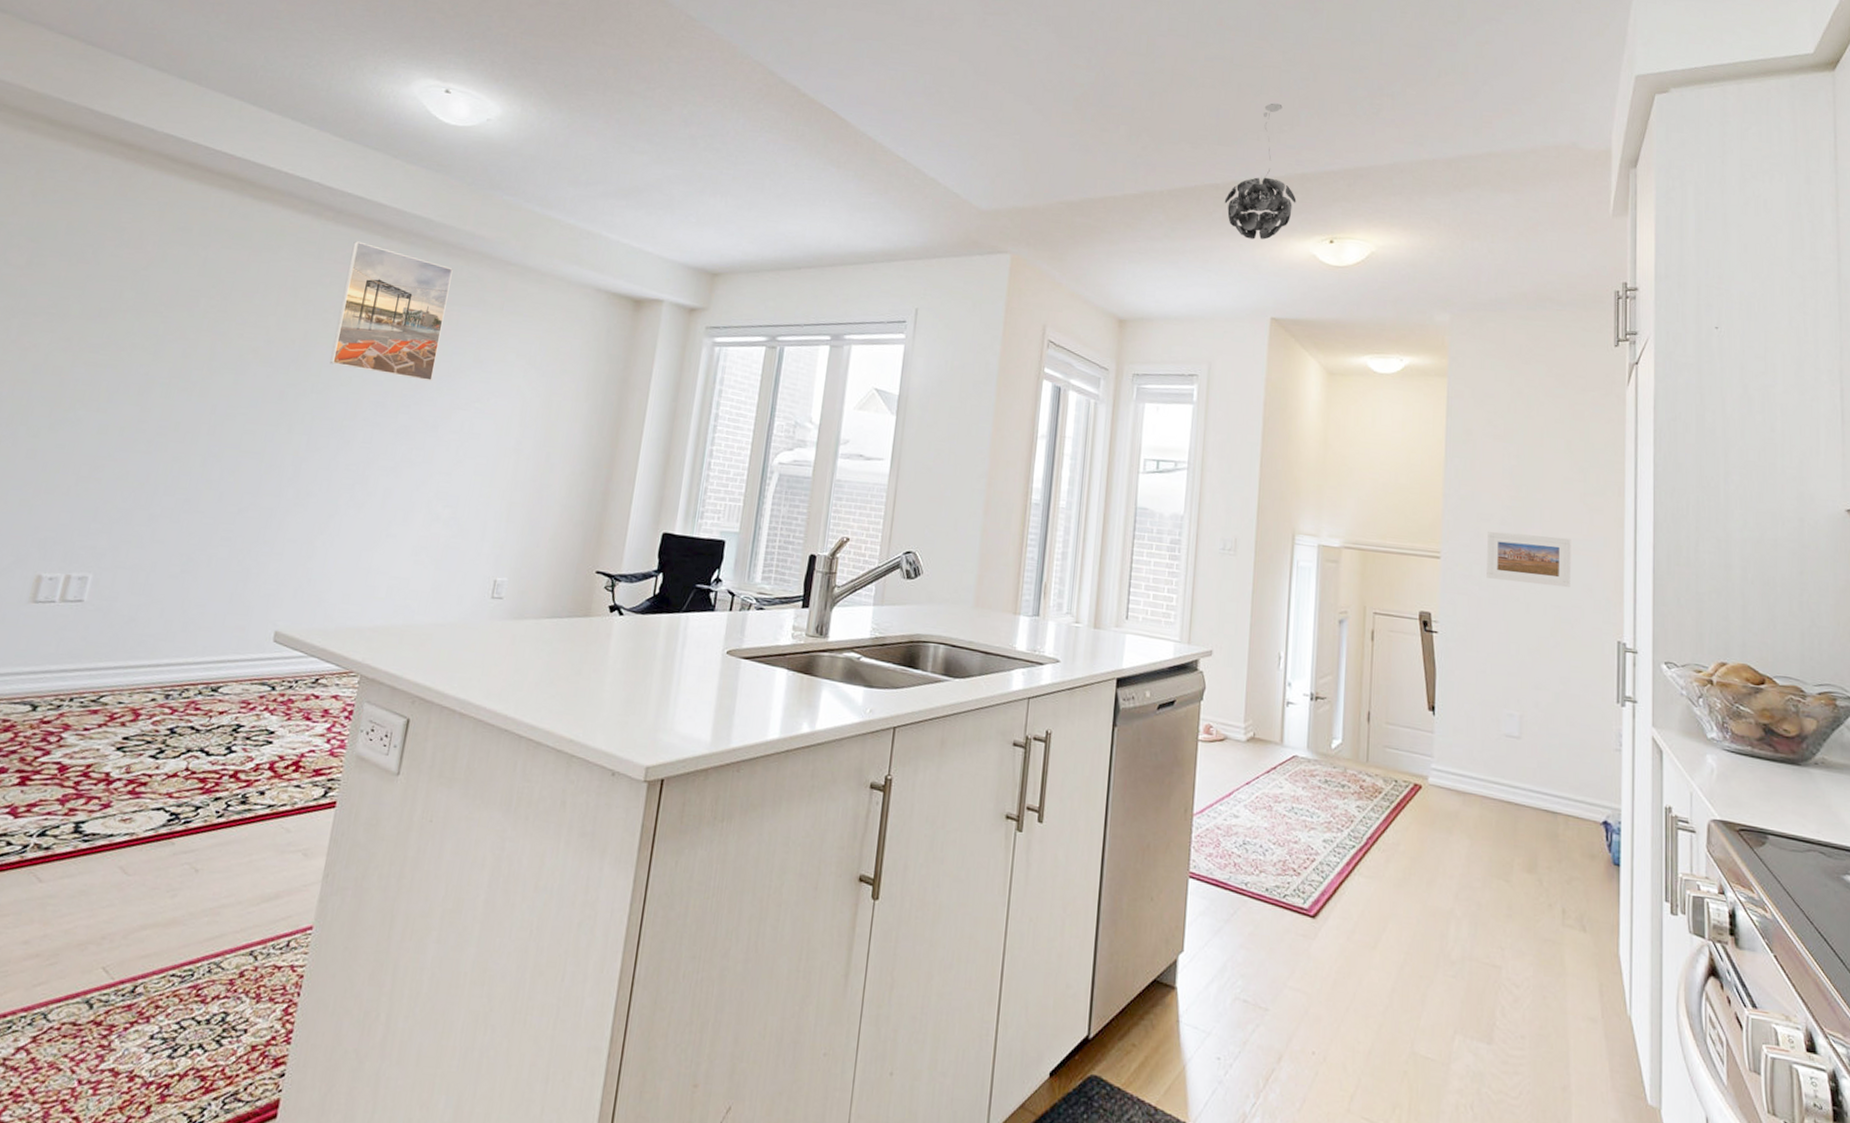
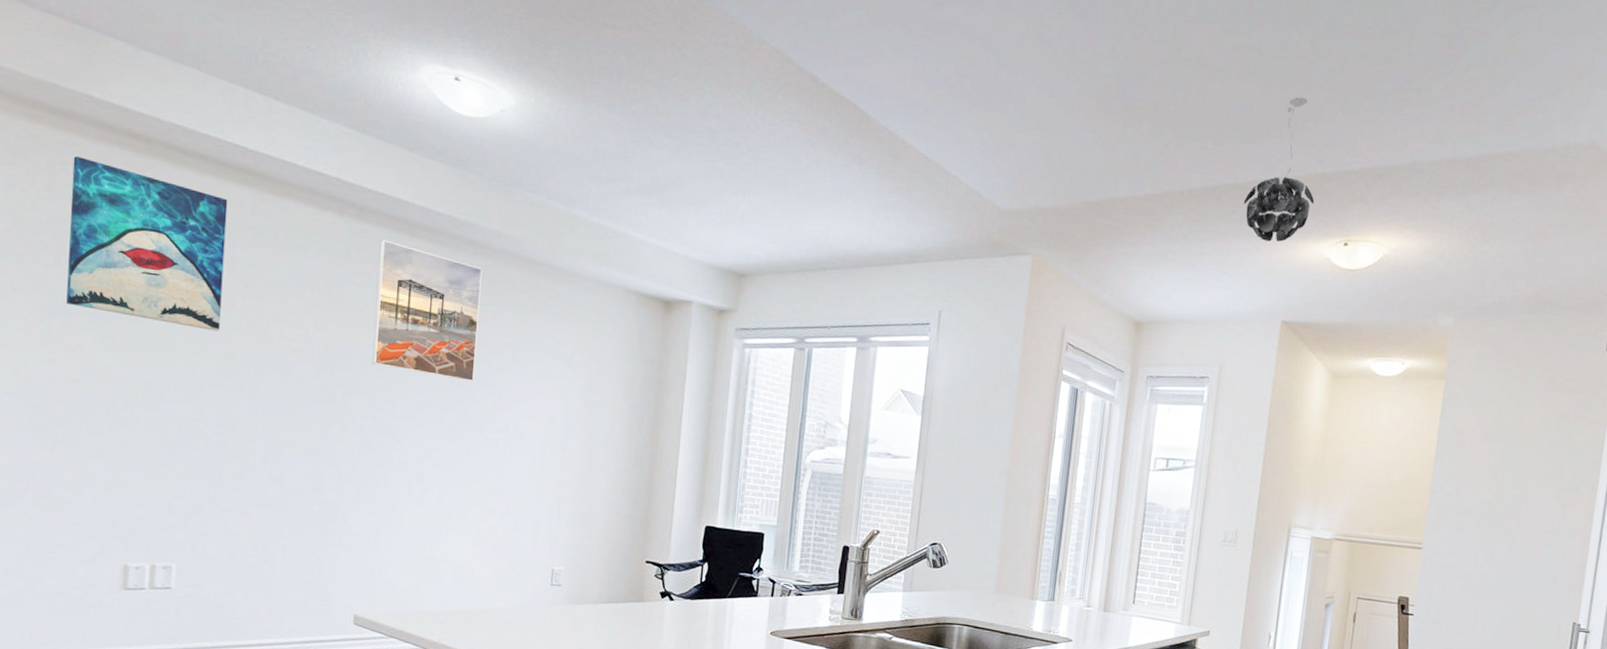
wall art: none [29,163,208,332] -> present [66,155,228,332]
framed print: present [1486,531,1571,588] -> none [1462,524,1543,576]

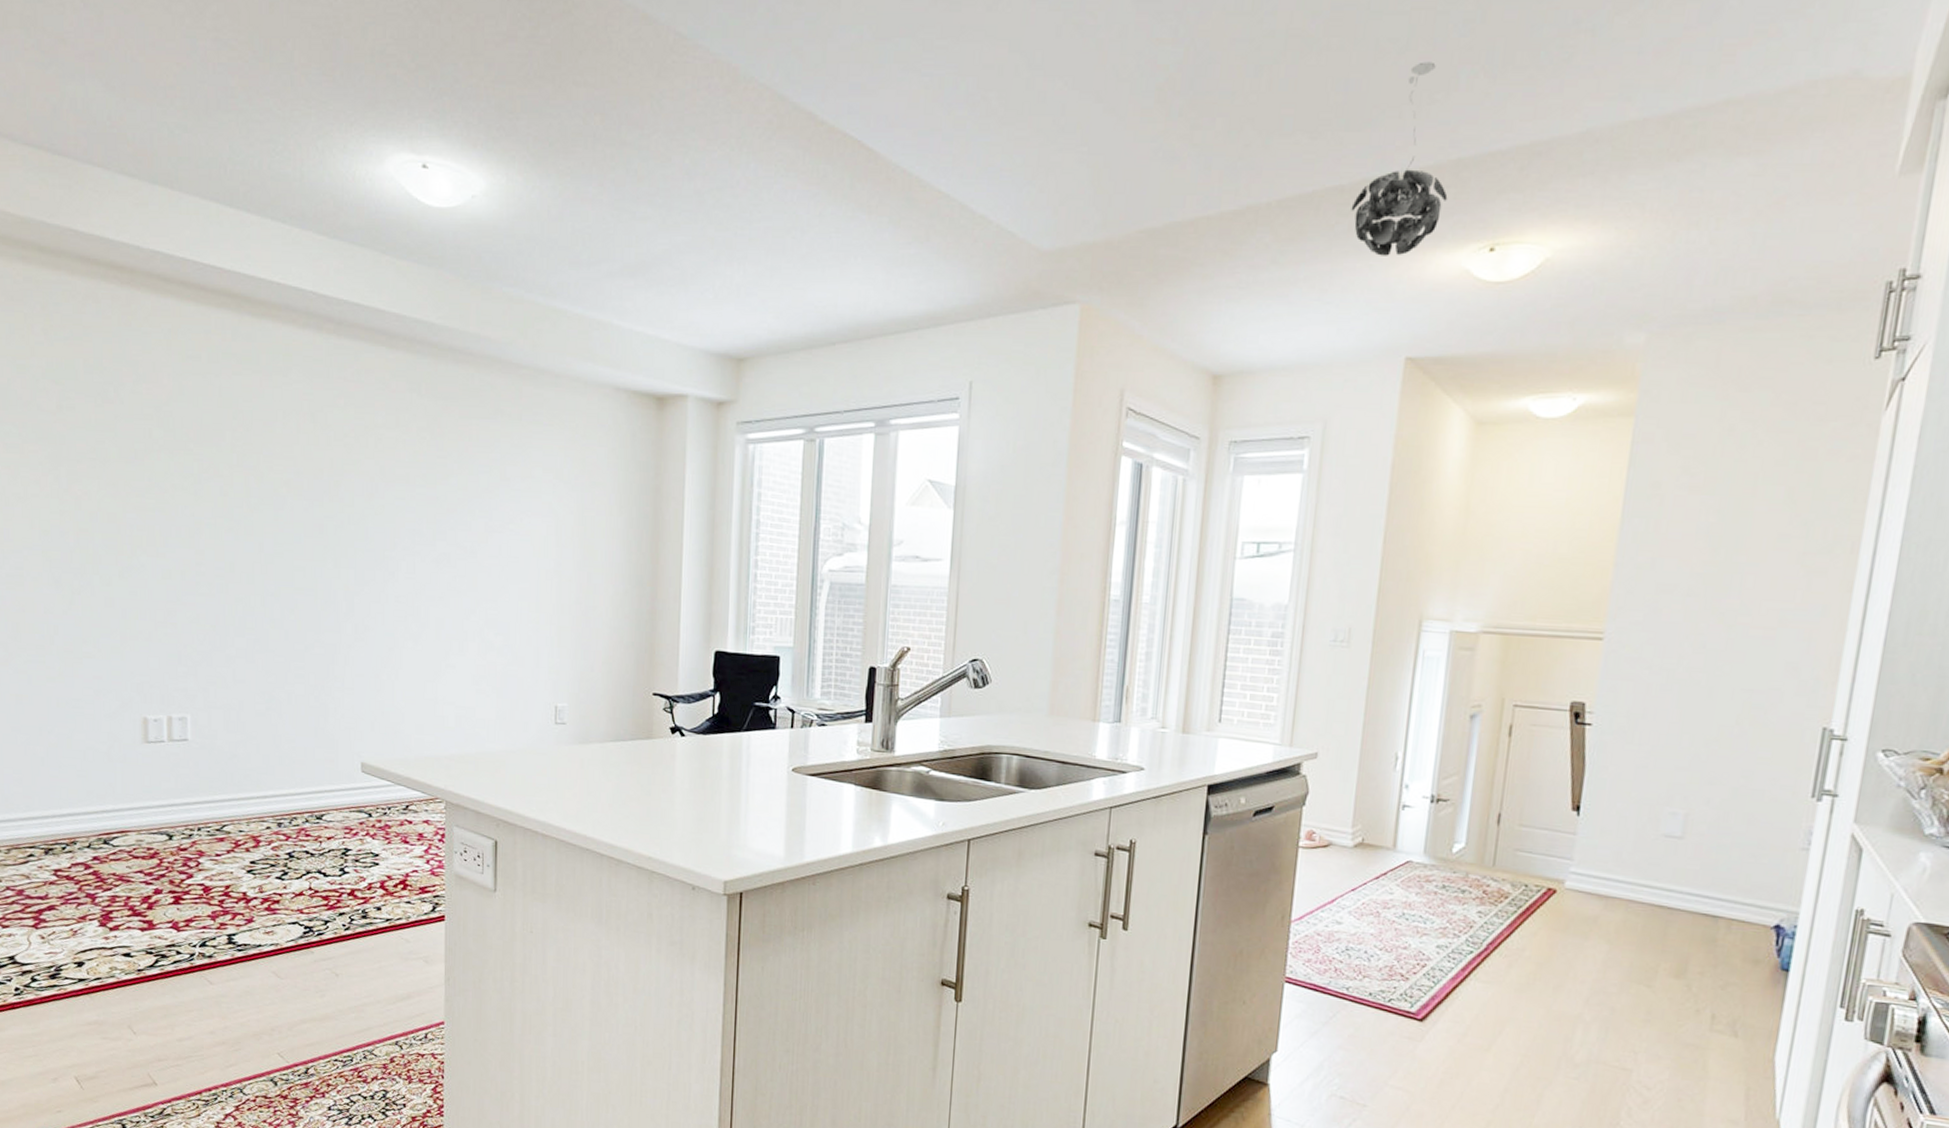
wall art: present [66,155,228,332] -> none [65,294,212,469]
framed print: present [372,239,483,382] -> none [359,355,464,505]

